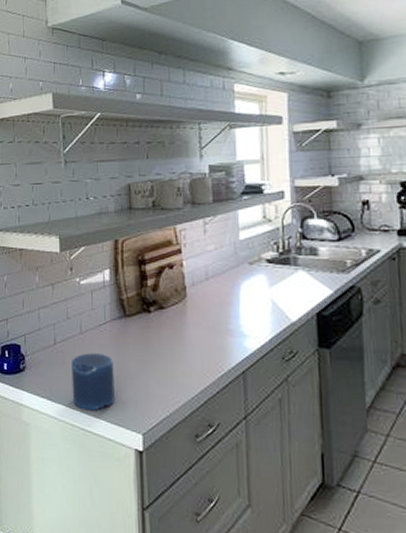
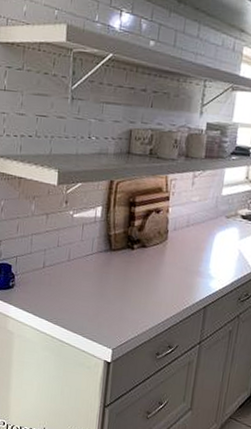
candle: present [72,353,115,411] -> none [54,278,95,327]

